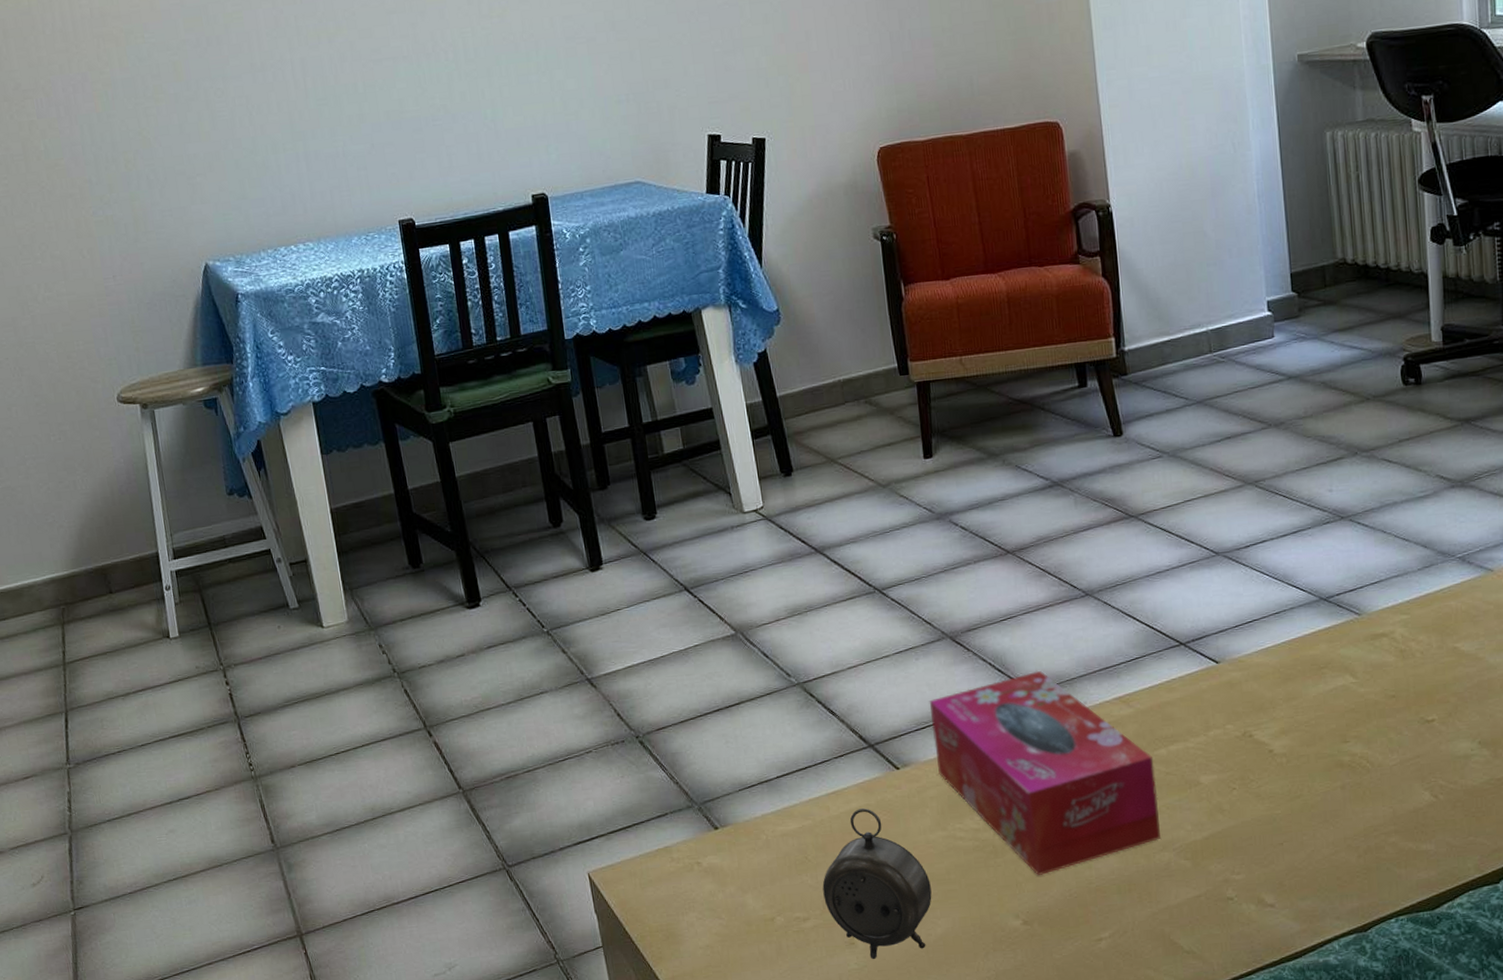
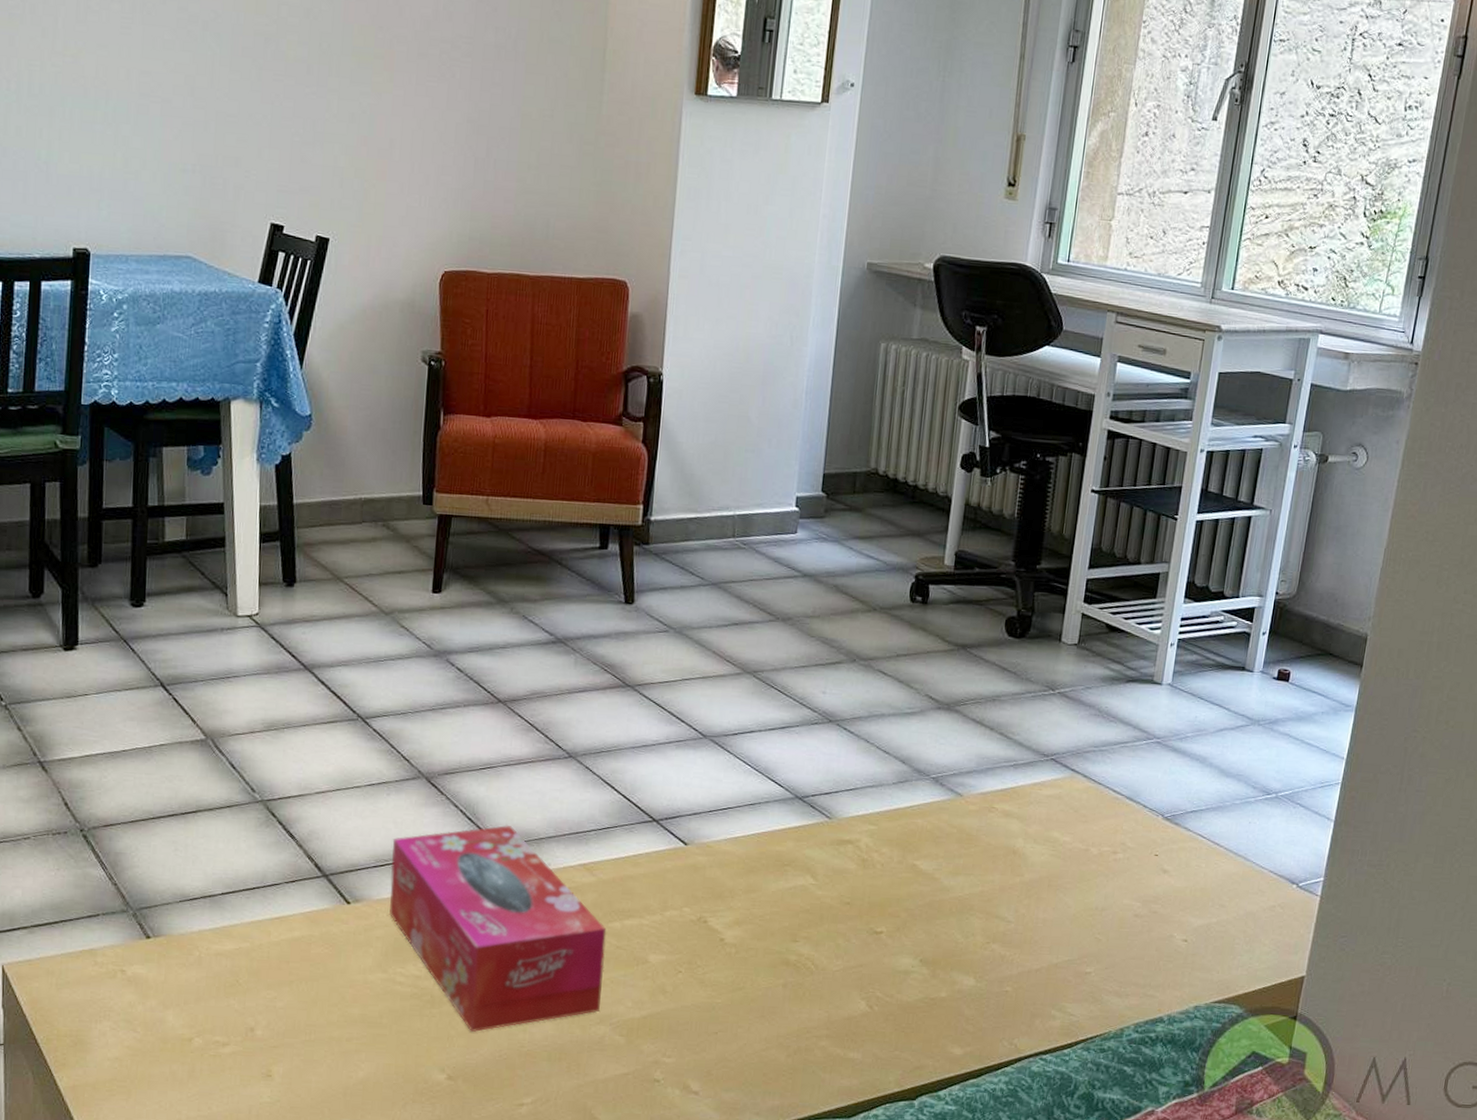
alarm clock: present [822,808,932,960] -> none [248,938,361,1096]

